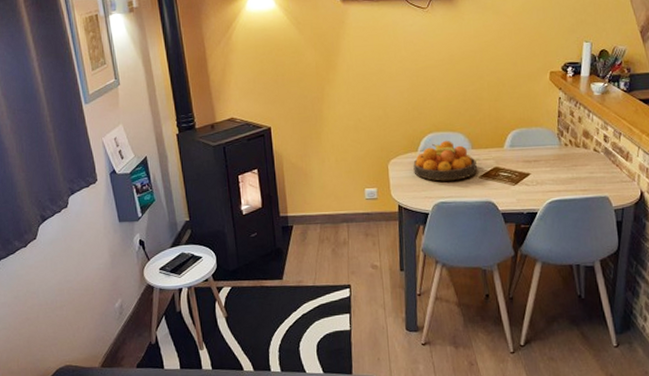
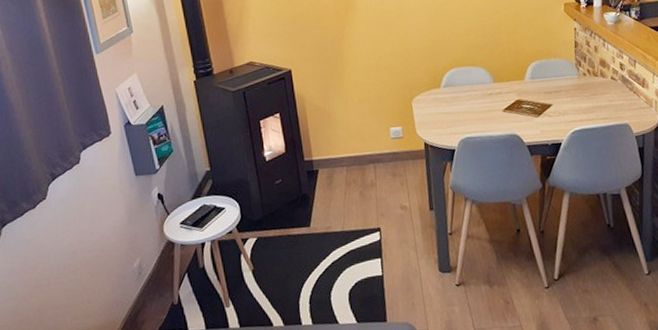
fruit bowl: present [413,140,477,181] -> none [436,75,500,117]

